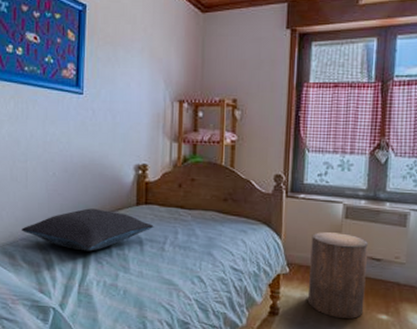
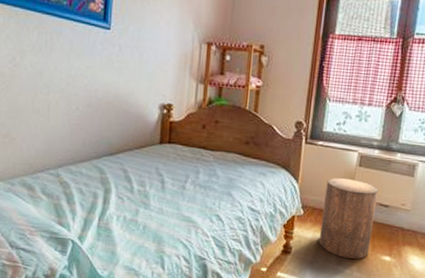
pillow: present [21,208,154,252] -> none [41,144,176,187]

